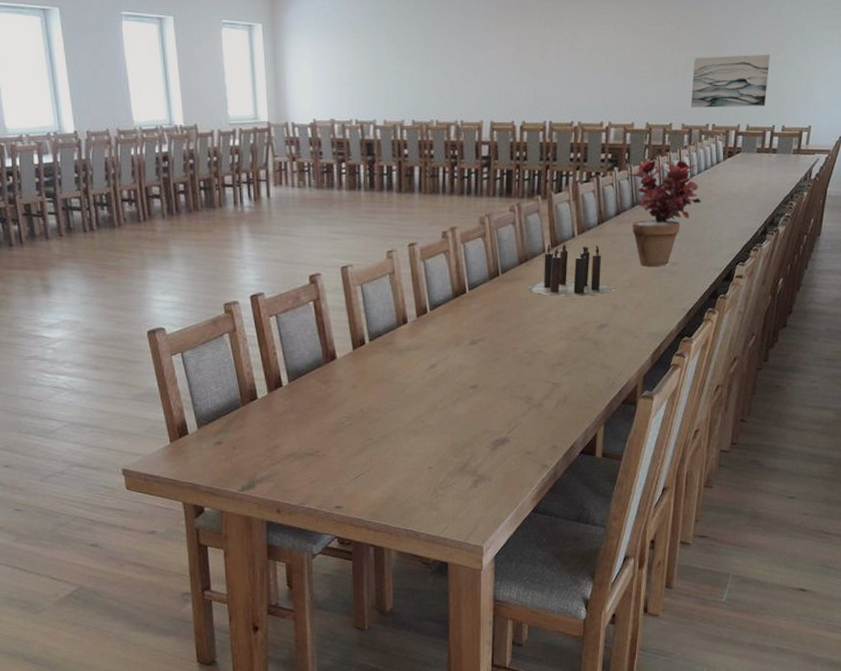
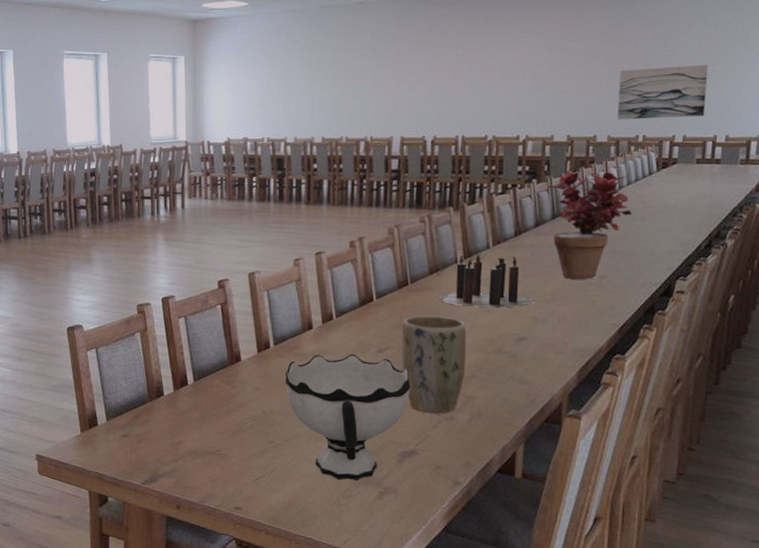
bowl: none [381,346,503,471] -> present [284,353,411,480]
plant pot: none [493,306,554,401] -> present [401,315,467,413]

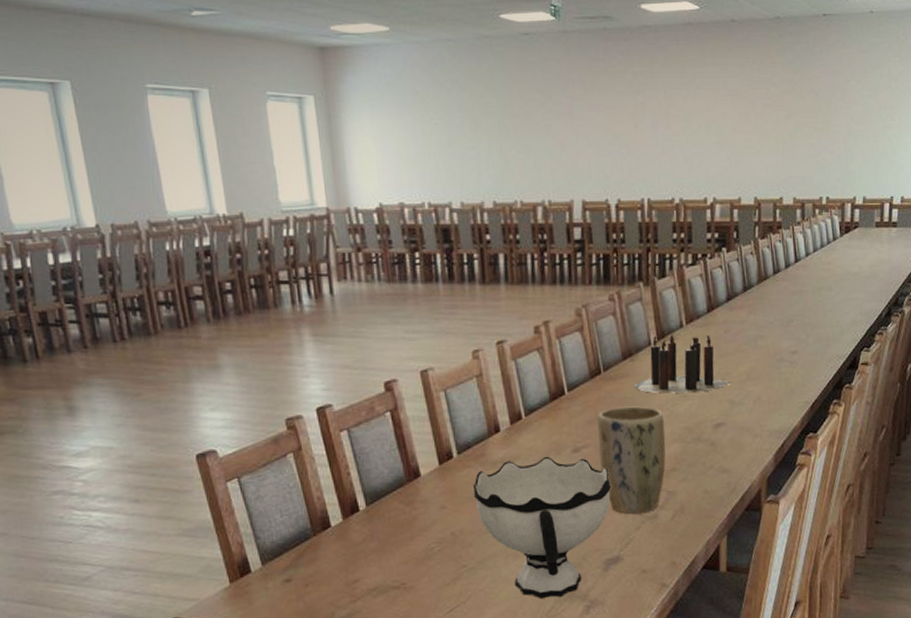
potted plant: present [546,170,632,279] -> none [736,237,819,357]
wall art: present [617,64,709,120] -> none [801,119,885,180]

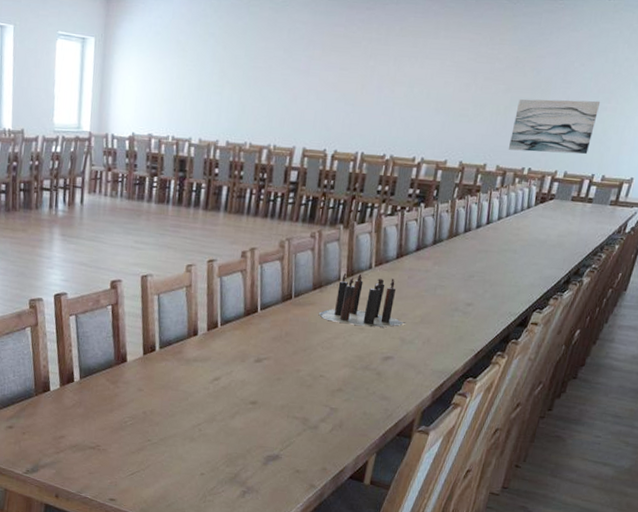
bowl: present [472,456,611,598] -> none [166,360,283,480]
plant pot: present [598,406,666,514] -> none [276,329,340,422]
wall art: none [801,119,885,180] -> present [508,99,601,155]

